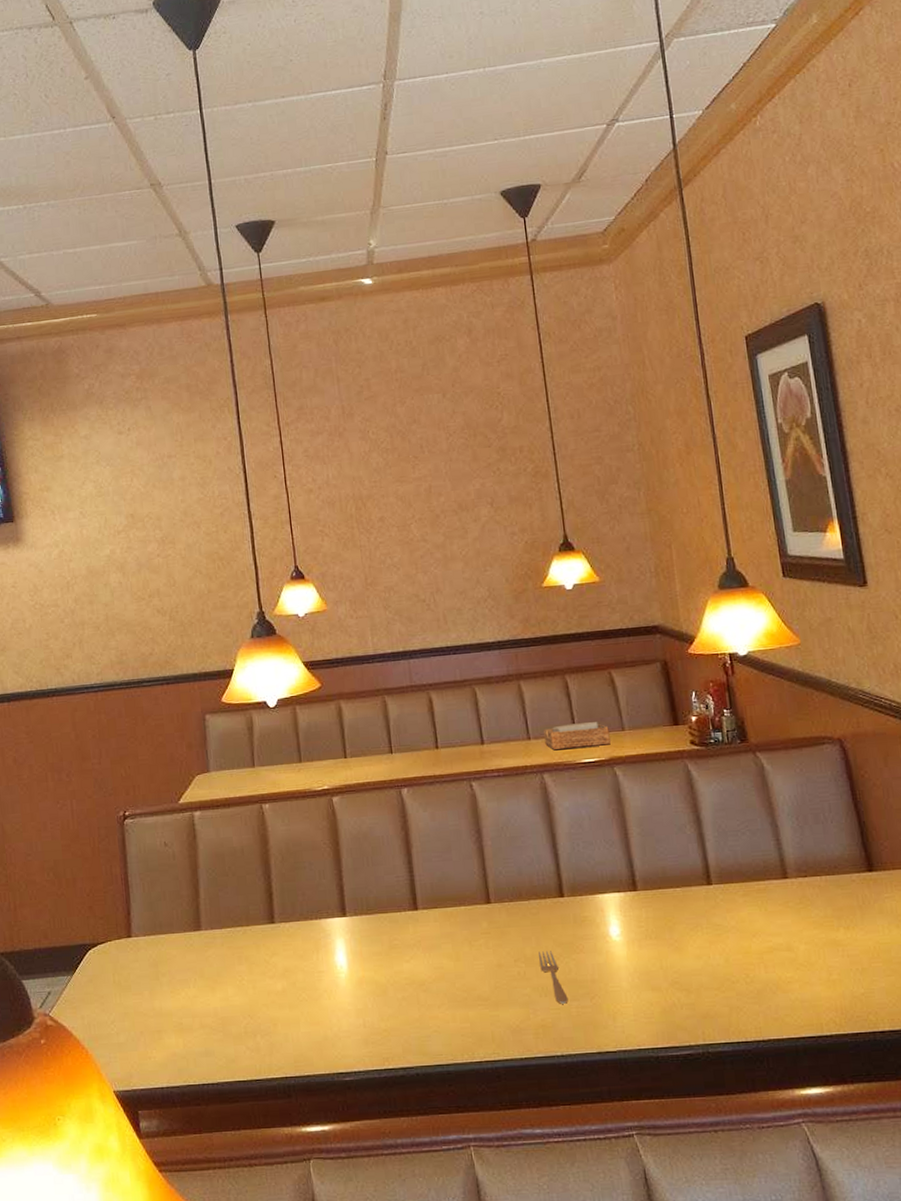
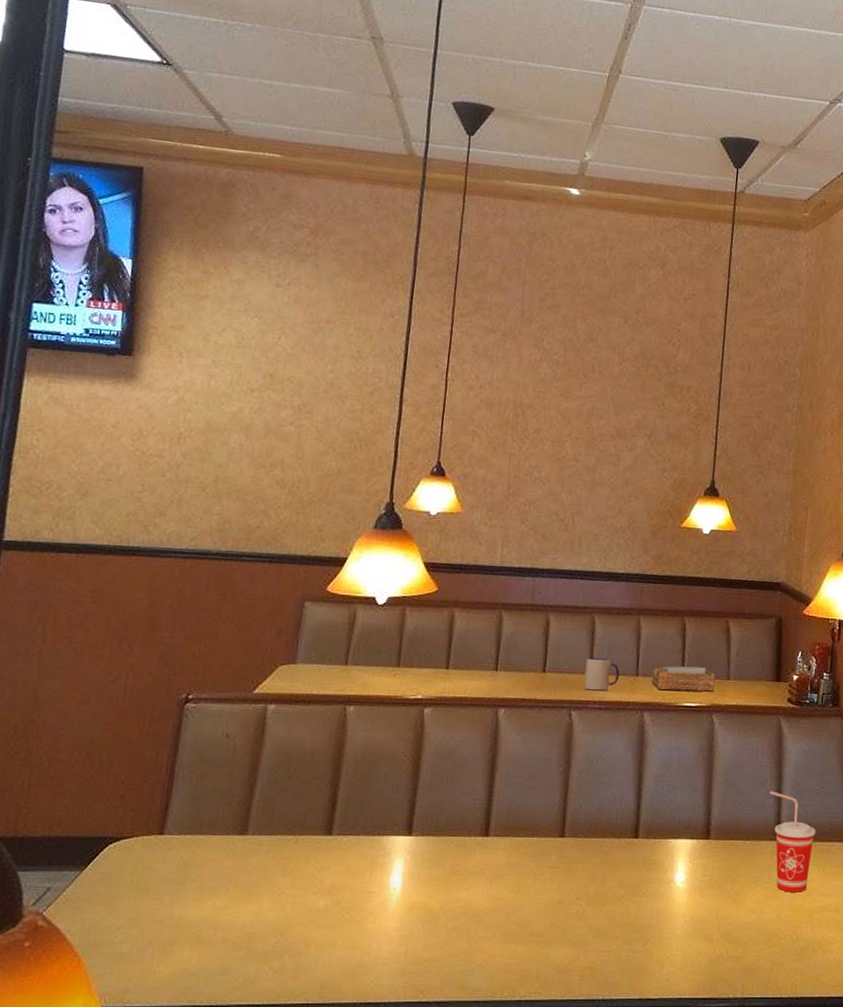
mug: none [475,726,512,760] -> present [583,657,620,691]
fork: present [539,951,568,1004] -> none [600,891,621,947]
beverage cup: none [690,836,751,936] -> present [769,791,816,893]

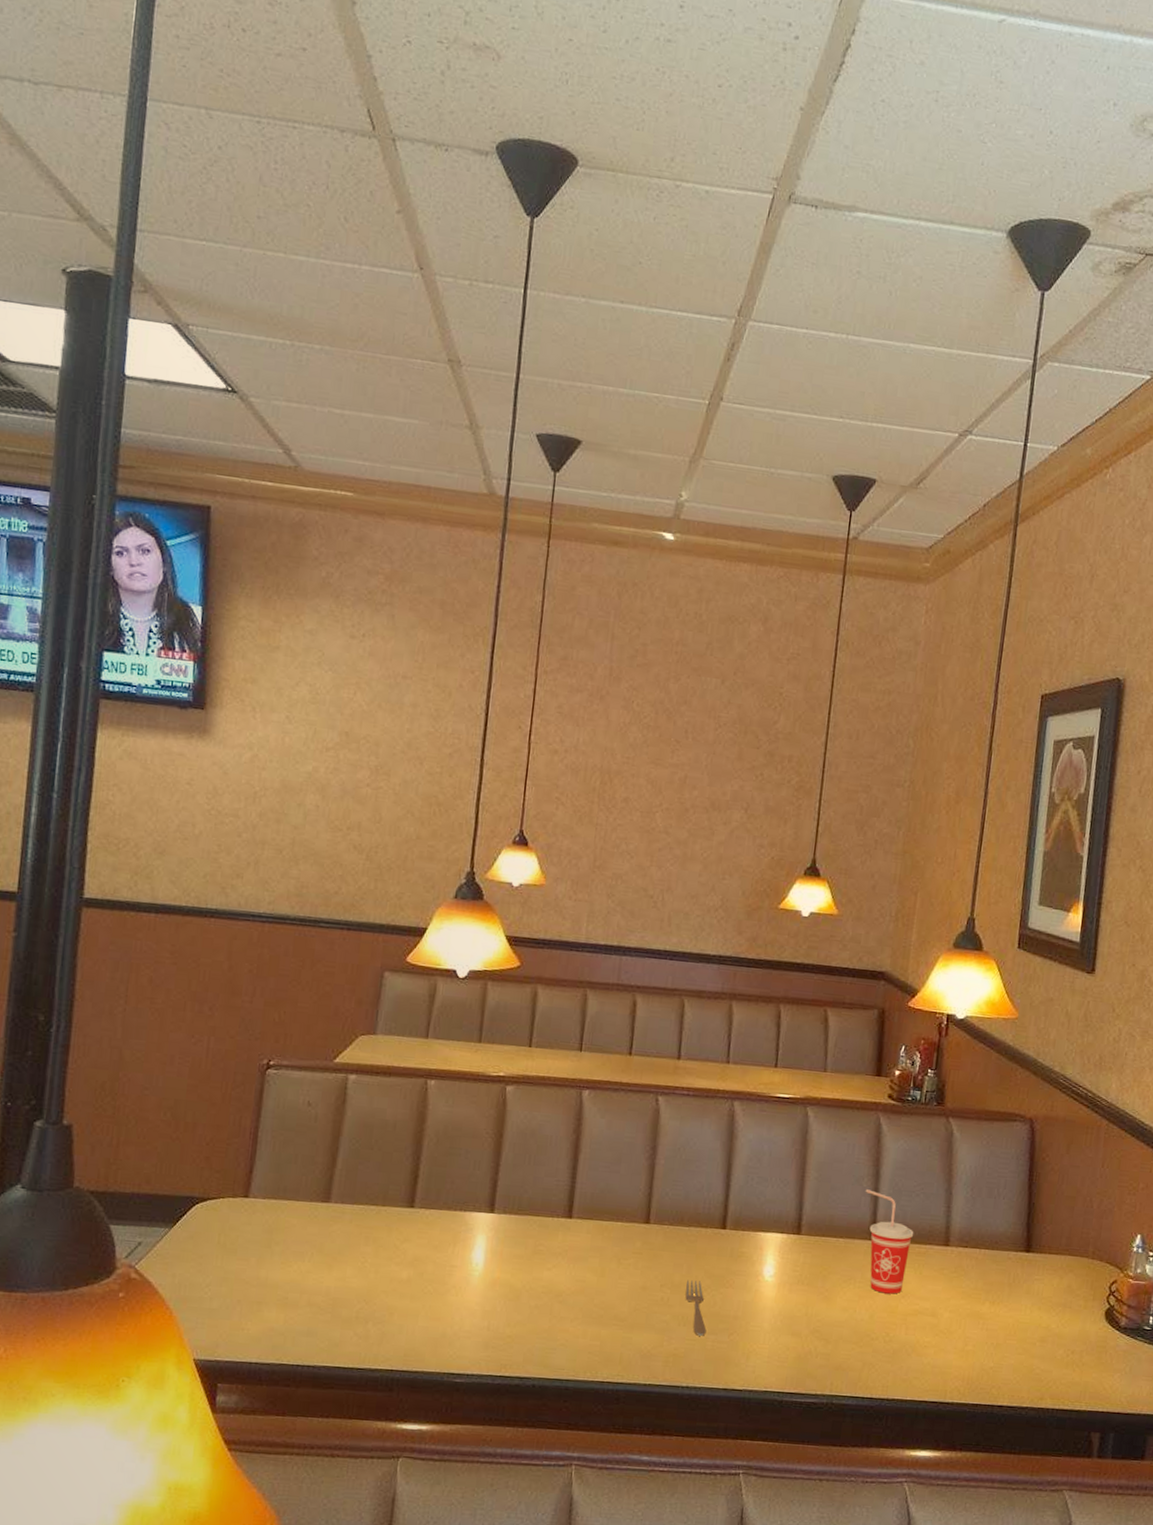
mug: present [583,657,620,691] -> none [671,1042,710,1077]
fork: none [600,891,621,947] -> present [685,1280,706,1336]
napkin holder: present [652,666,715,692] -> none [743,1054,811,1084]

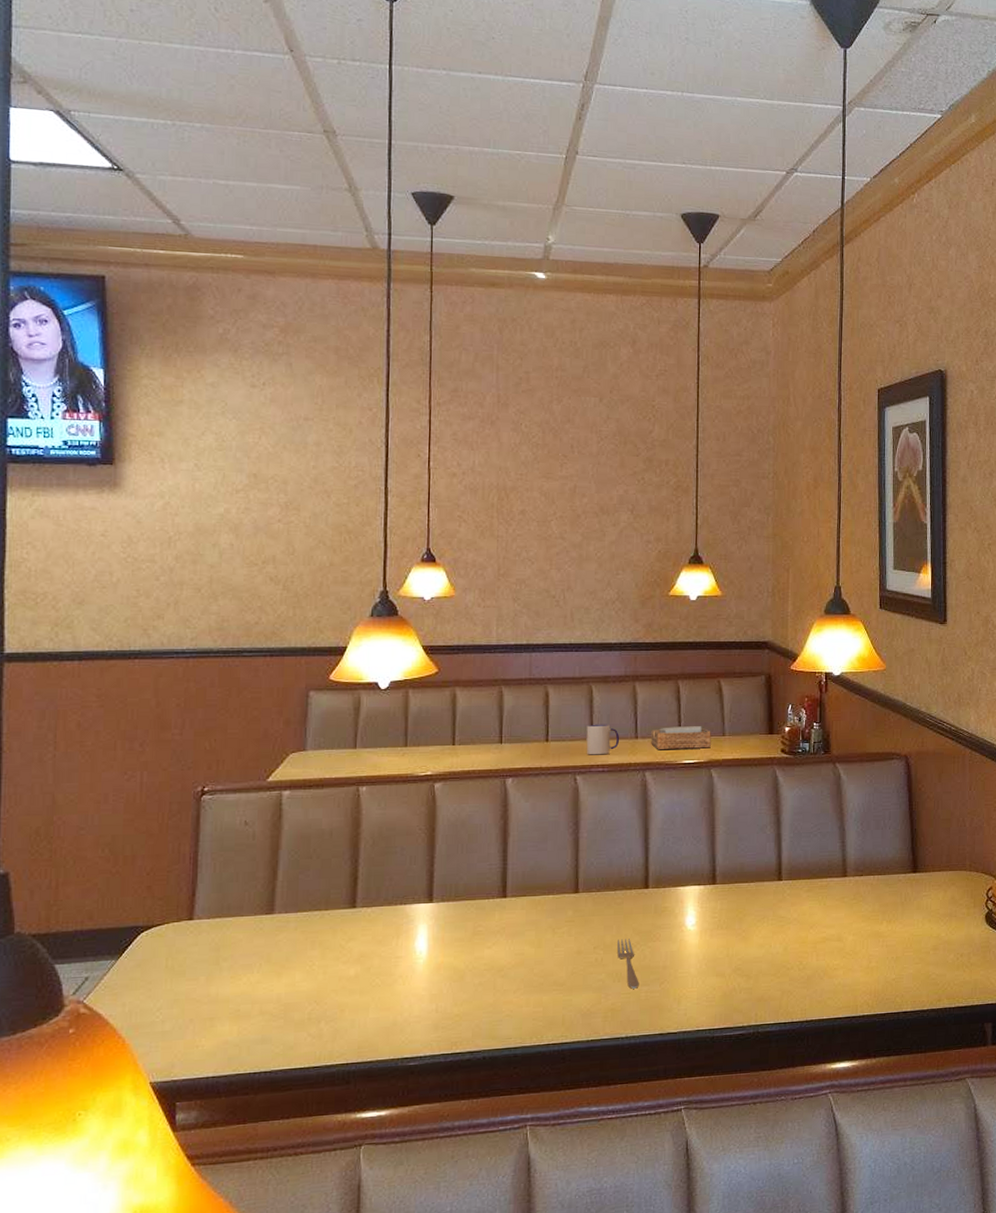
mug: none [671,1042,710,1077] -> present [586,724,620,755]
napkin holder: none [743,1054,811,1084] -> present [651,726,711,750]
beverage cup: present [865,1189,914,1294] -> none [769,836,816,927]

